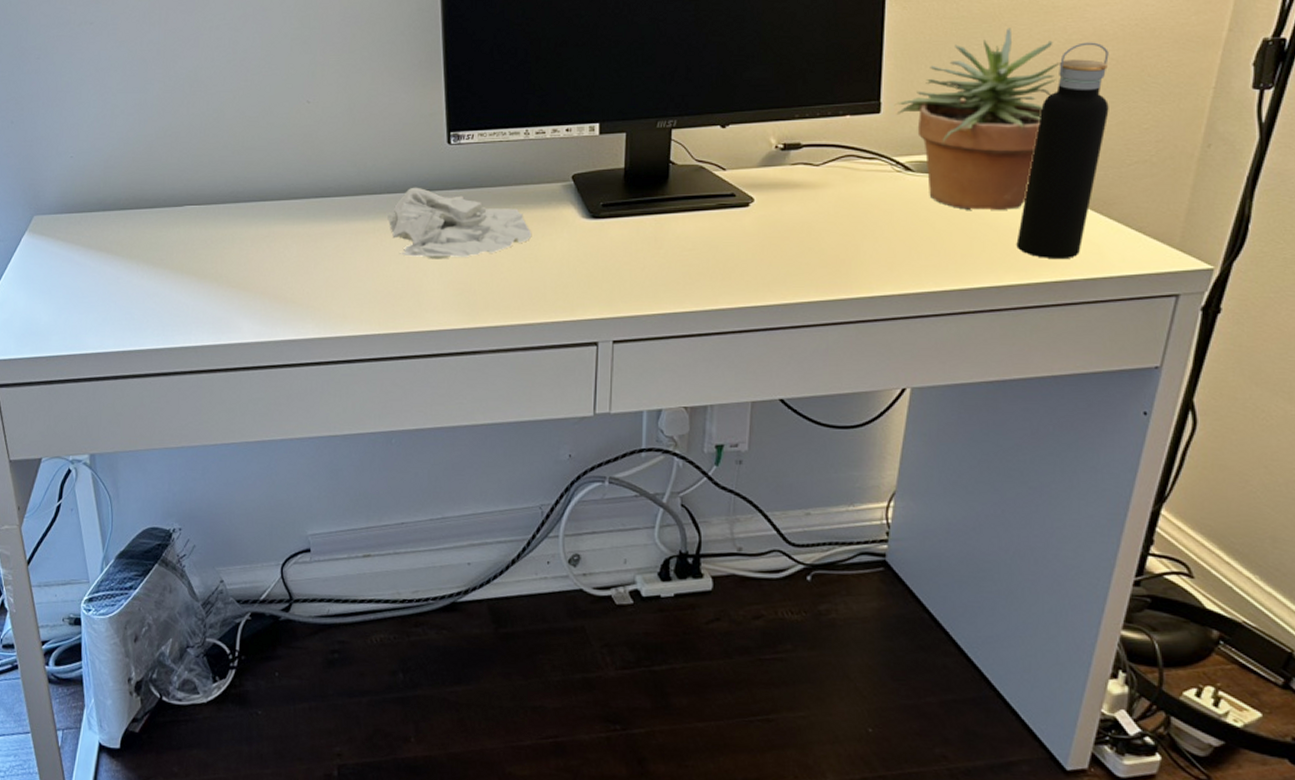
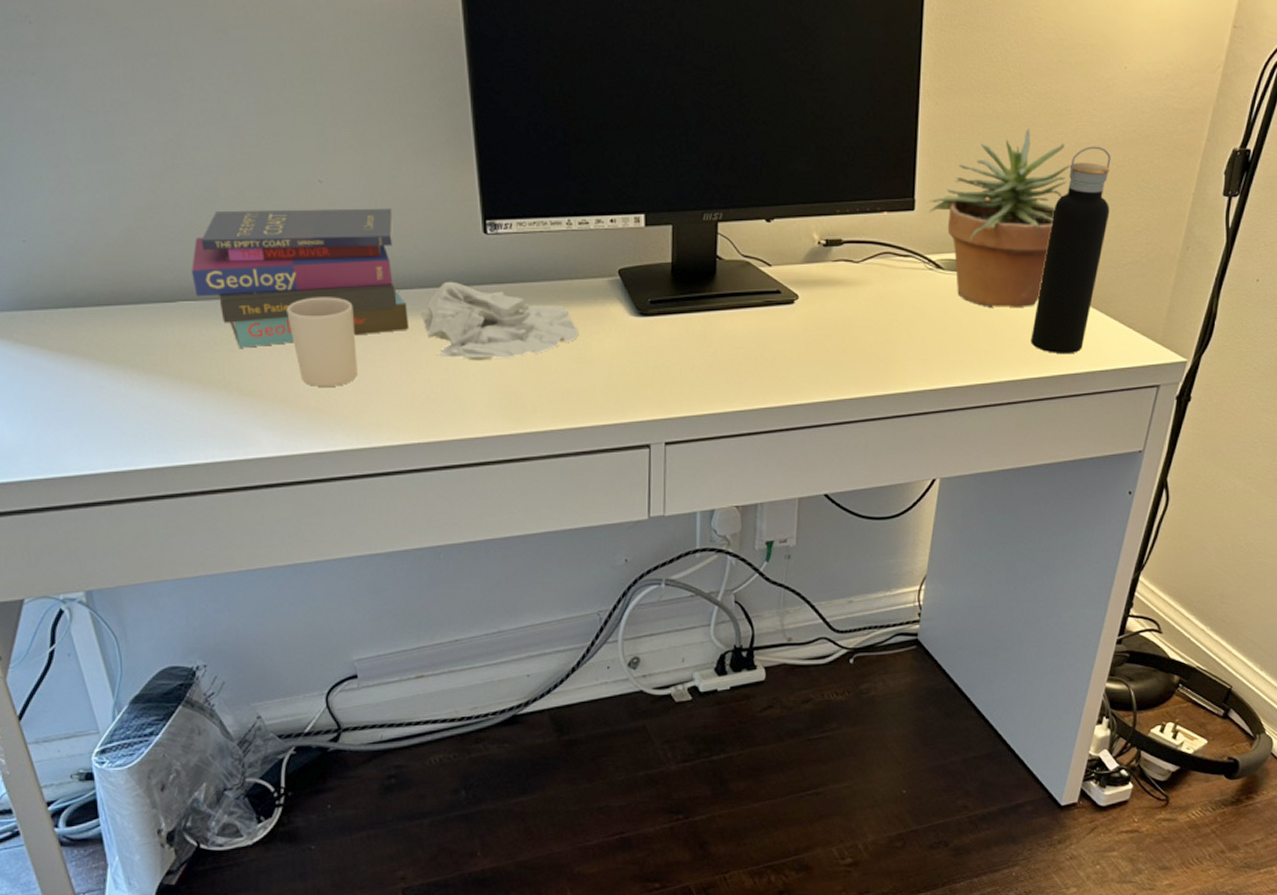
books: none [198,123,377,246] -> present [192,208,410,348]
mug: none [272,201,330,281] -> present [287,297,357,386]

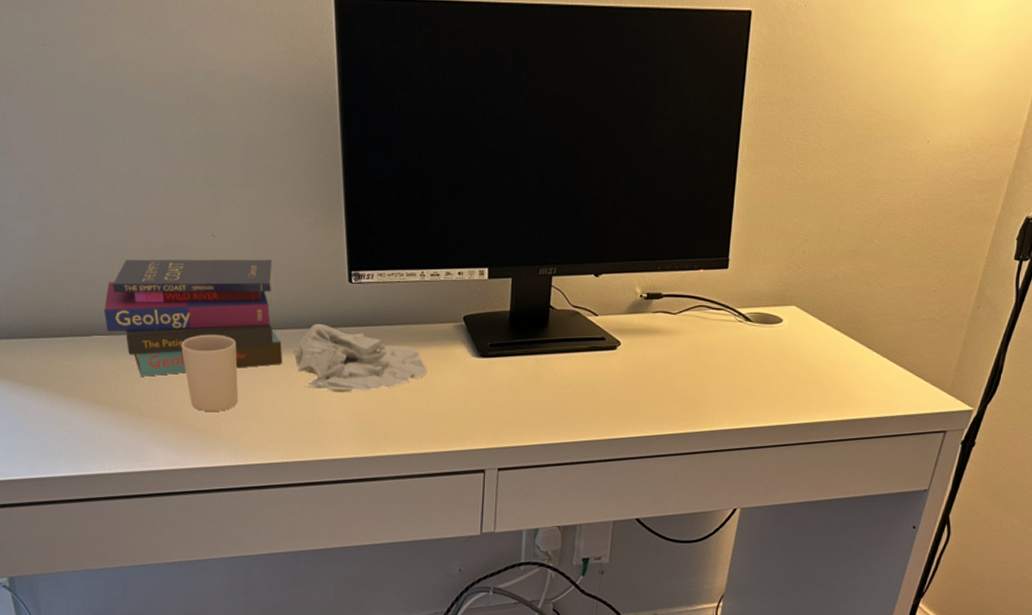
potted plant: present [928,129,1071,307] -> none [741,196,873,357]
water bottle: present [1031,146,1111,353] -> none [829,213,911,400]

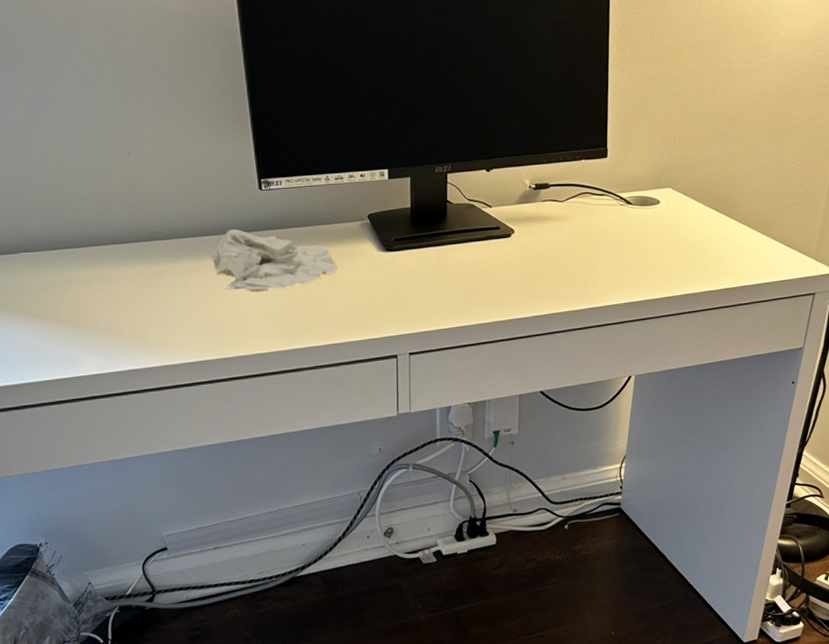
books: present [104,259,283,377] -> none [29,172,202,288]
mug: present [181,334,238,411] -> none [104,245,162,317]

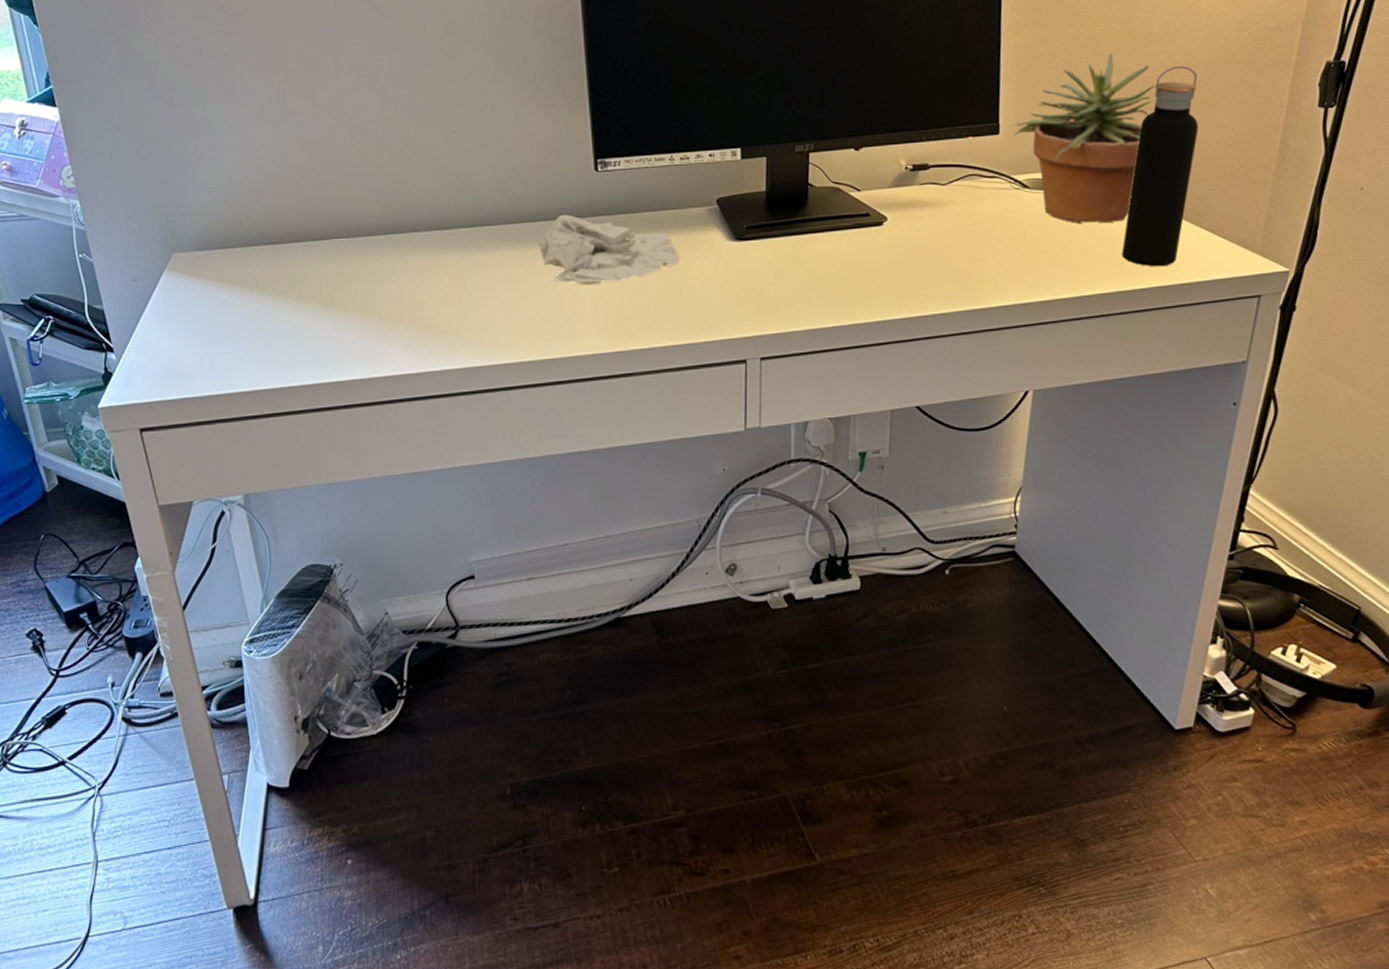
potted plant: none [618,87,735,234] -> present [1013,53,1156,223]
water bottle: none [706,99,769,270] -> present [1122,66,1199,266]

